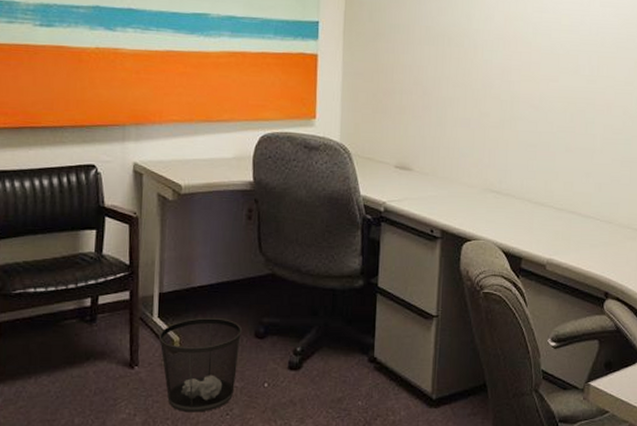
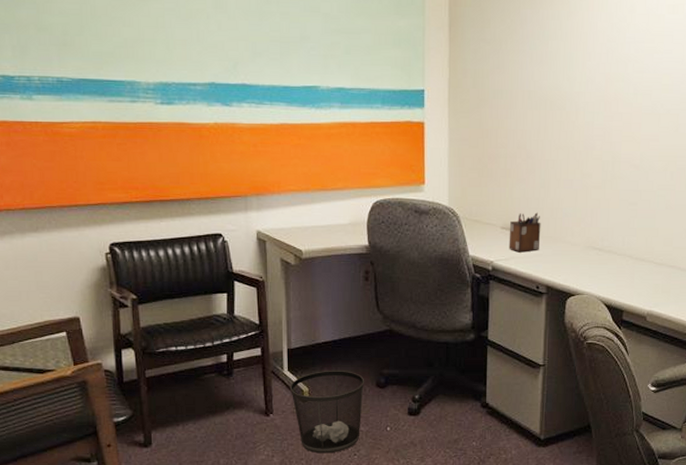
desk organizer: none [402,151,437,194] -> present [508,212,541,253]

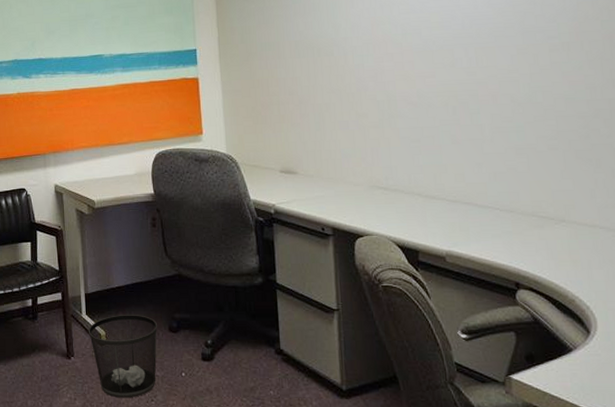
desk organizer: present [508,212,541,253] -> none [288,155,321,195]

